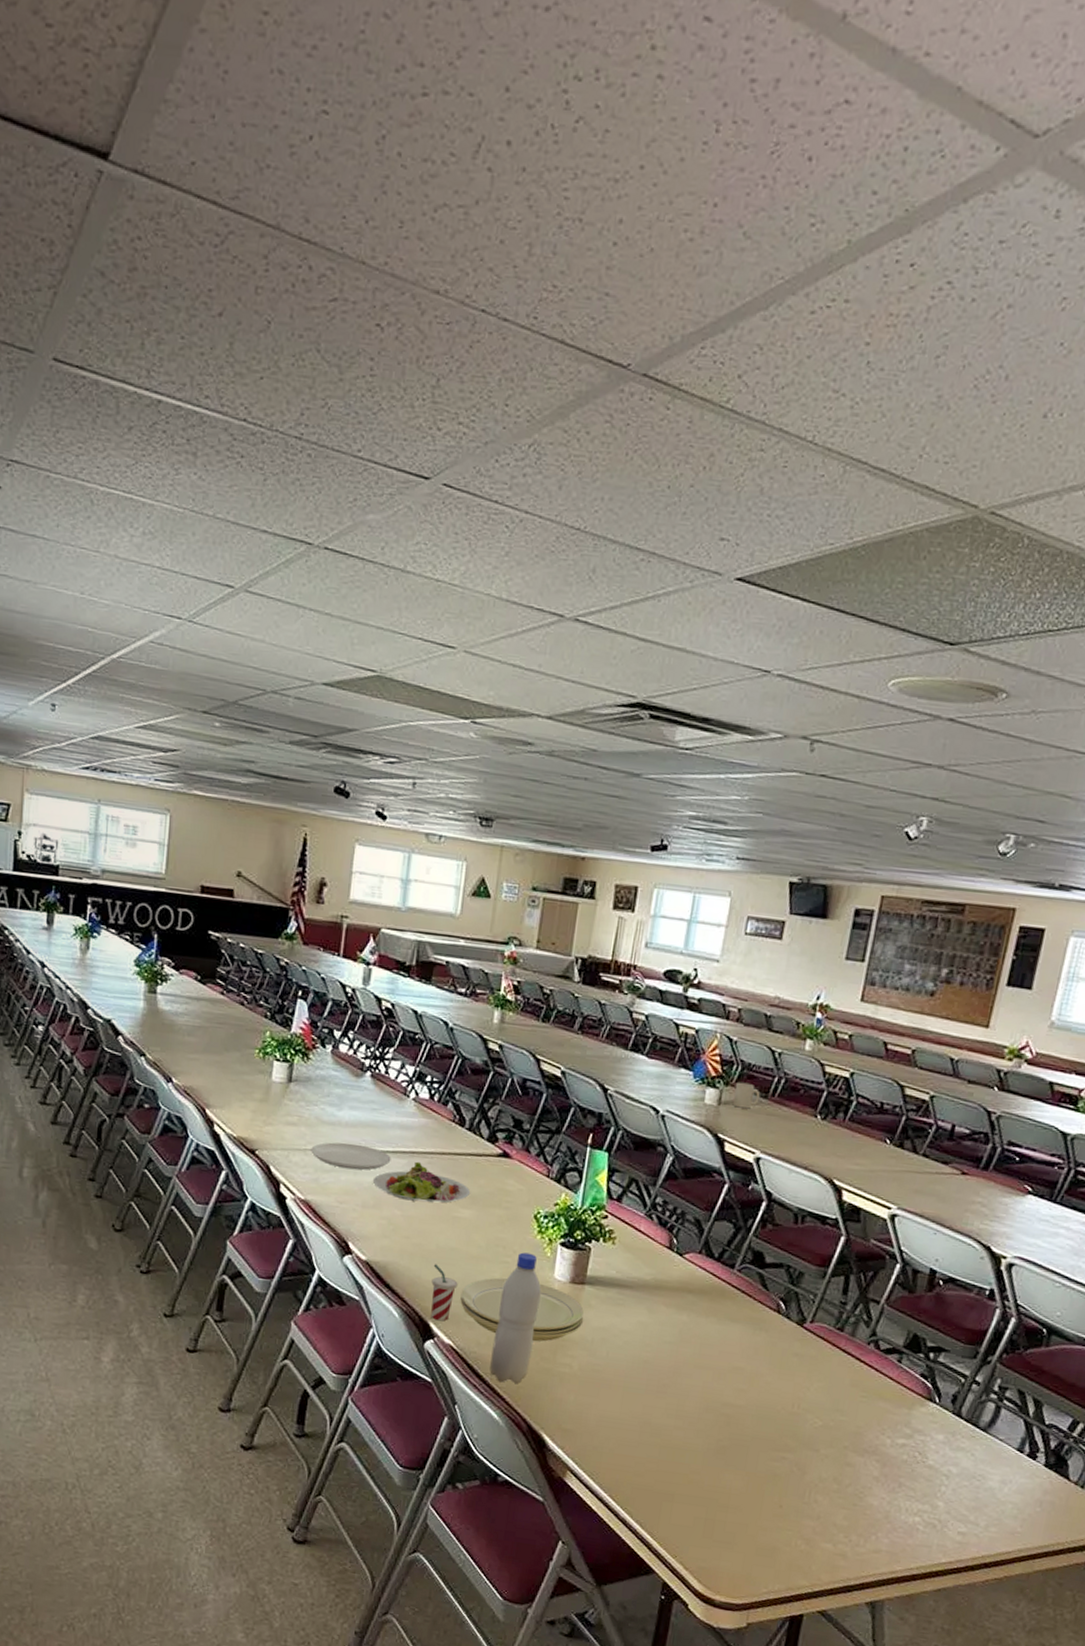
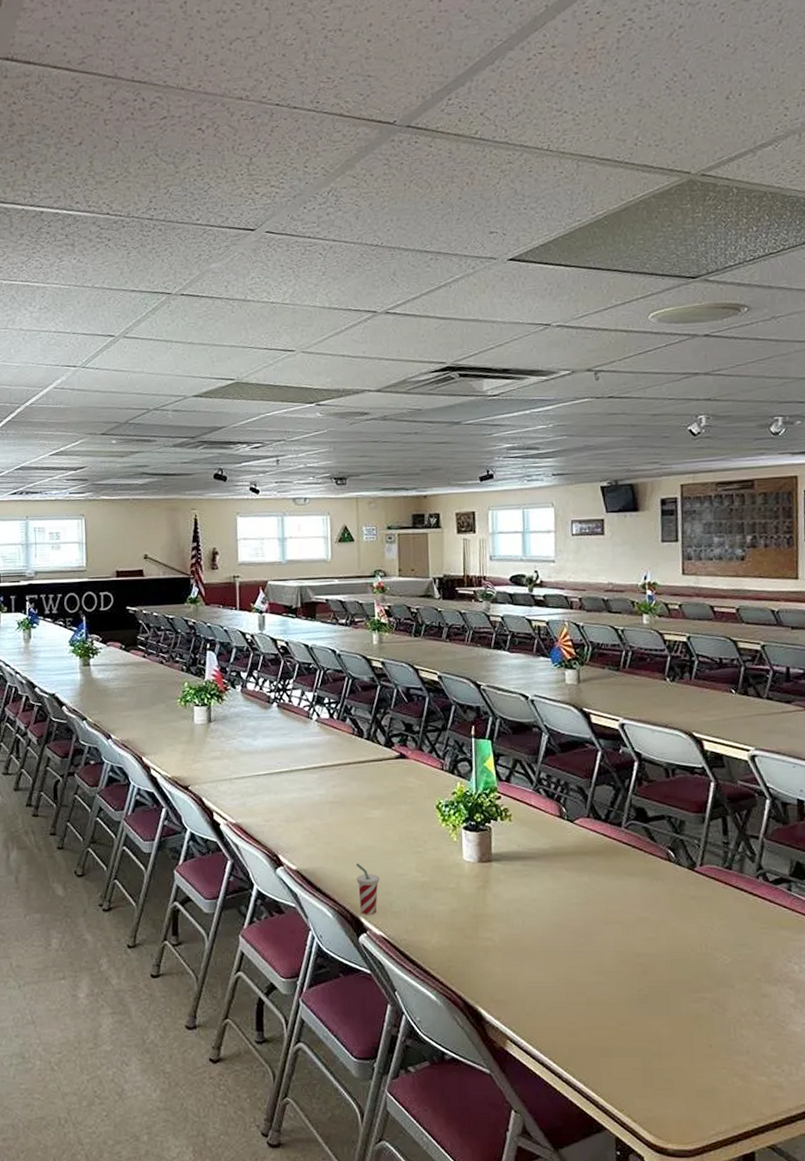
plate: present [311,1142,391,1170] -> none [235,767,305,790]
salad plate: present [372,1161,471,1203] -> none [291,774,378,810]
plate: present [460,1277,584,1342] -> none [384,867,497,922]
water bottle: present [490,1252,542,1385] -> none [419,841,456,964]
cup: present [732,1082,760,1109] -> none [589,660,613,683]

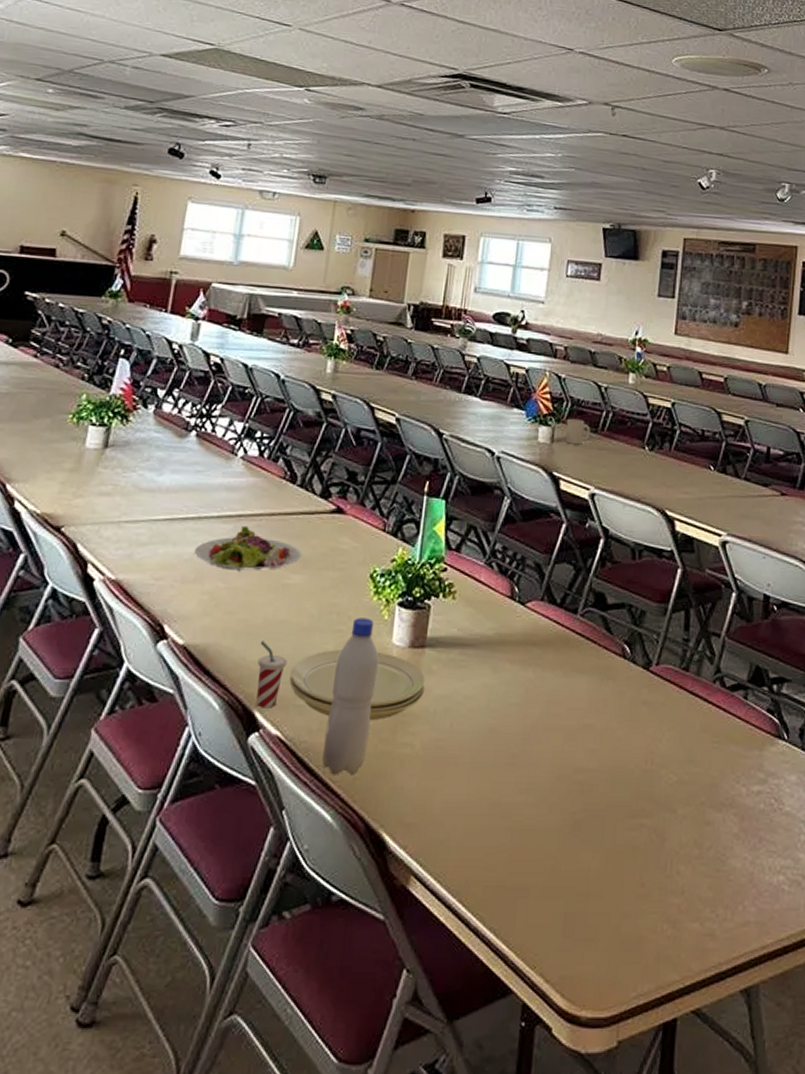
salad plate: none [291,774,378,810] -> present [194,525,302,571]
plate: none [384,867,497,922] -> present [289,650,425,721]
water bottle: none [419,841,456,964] -> present [322,618,379,776]
cup: none [589,660,613,683] -> present [564,418,591,445]

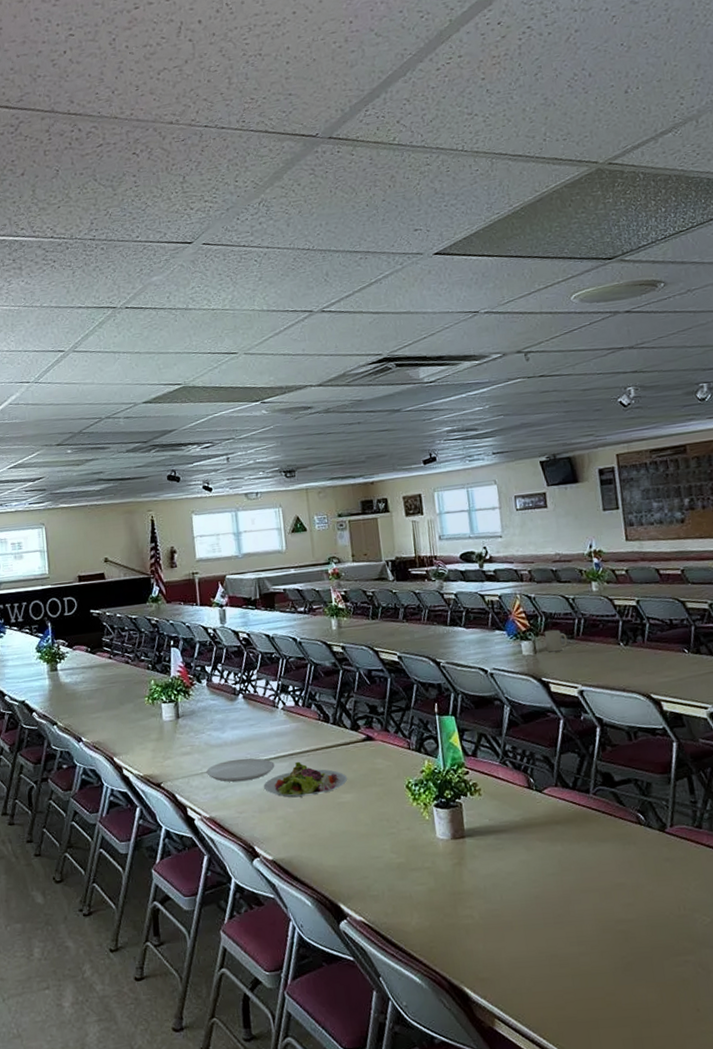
plate: none [125,510,216,541] -> present [206,758,275,782]
beverage cup: present [256,641,287,709] -> none [331,849,356,901]
plate: present [289,650,425,721] -> none [360,845,473,902]
water bottle: present [322,618,379,776] -> none [394,820,437,946]

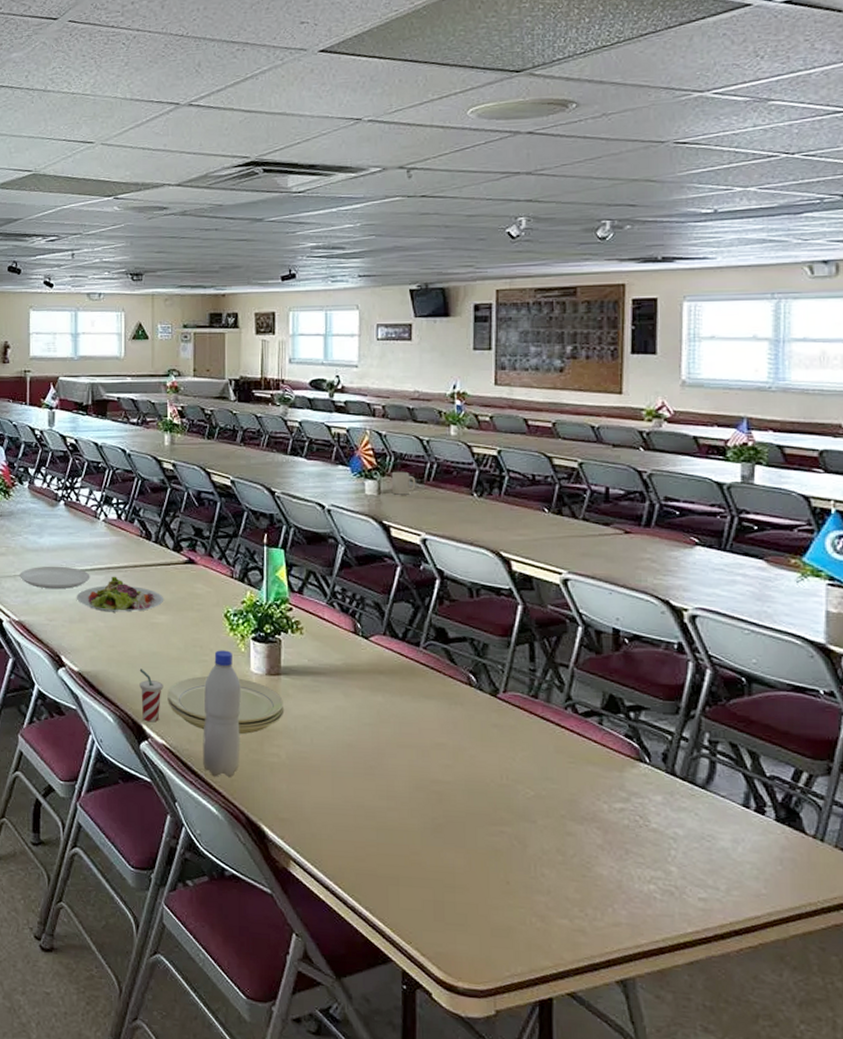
beverage cup: none [331,849,356,901] -> present [139,669,163,722]
plate: none [360,845,473,902] -> present [167,676,285,735]
water bottle: none [394,820,437,946] -> present [203,650,241,778]

